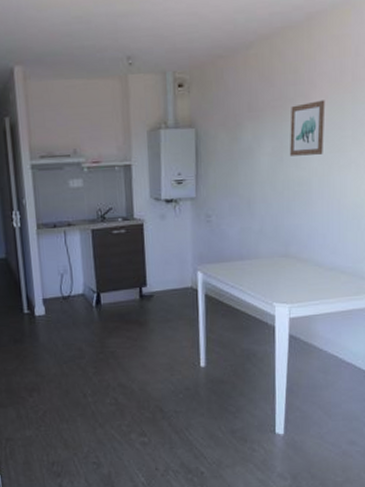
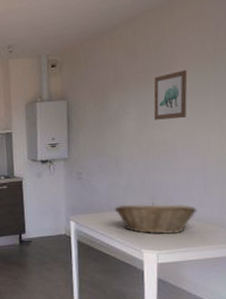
fruit basket: none [245,250,331,286] -> present [114,203,197,235]

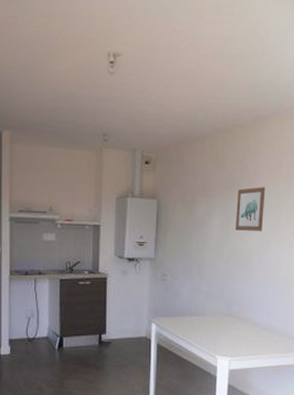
fruit basket: present [114,203,197,235] -> none [194,310,266,342]

